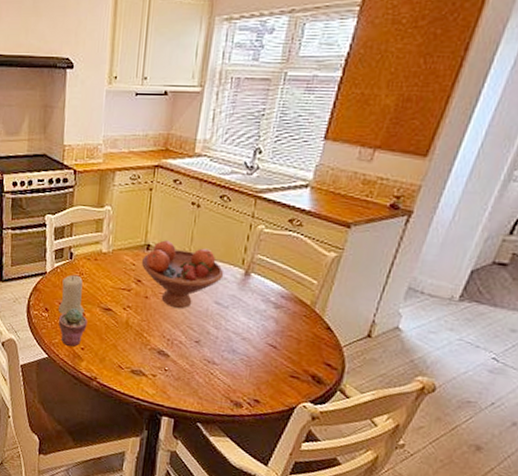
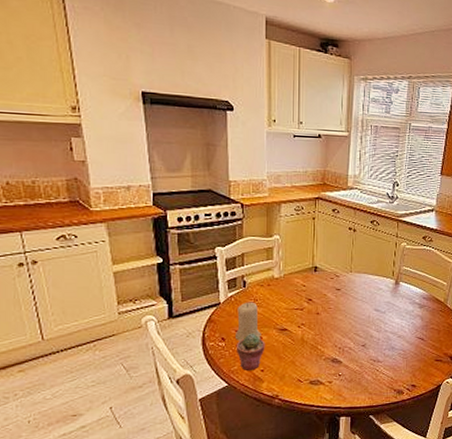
fruit bowl: present [141,240,224,309] -> none [310,262,380,320]

